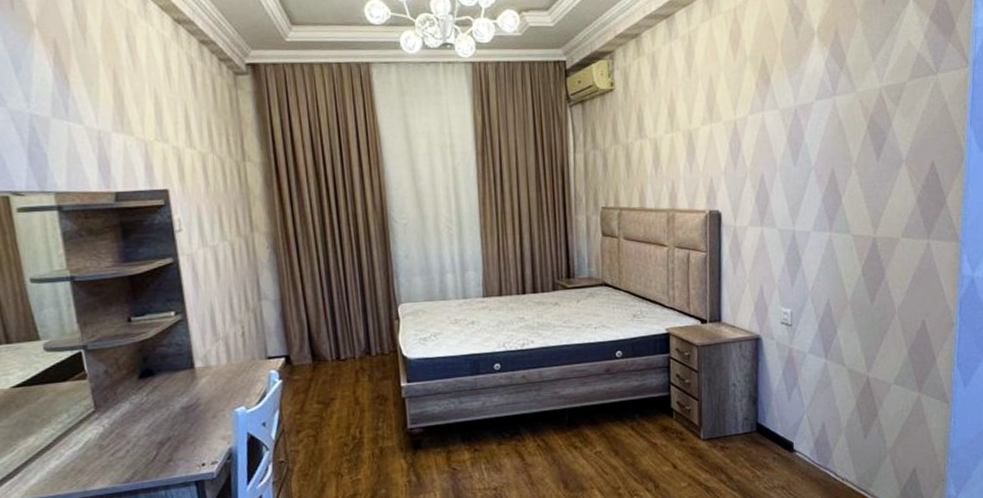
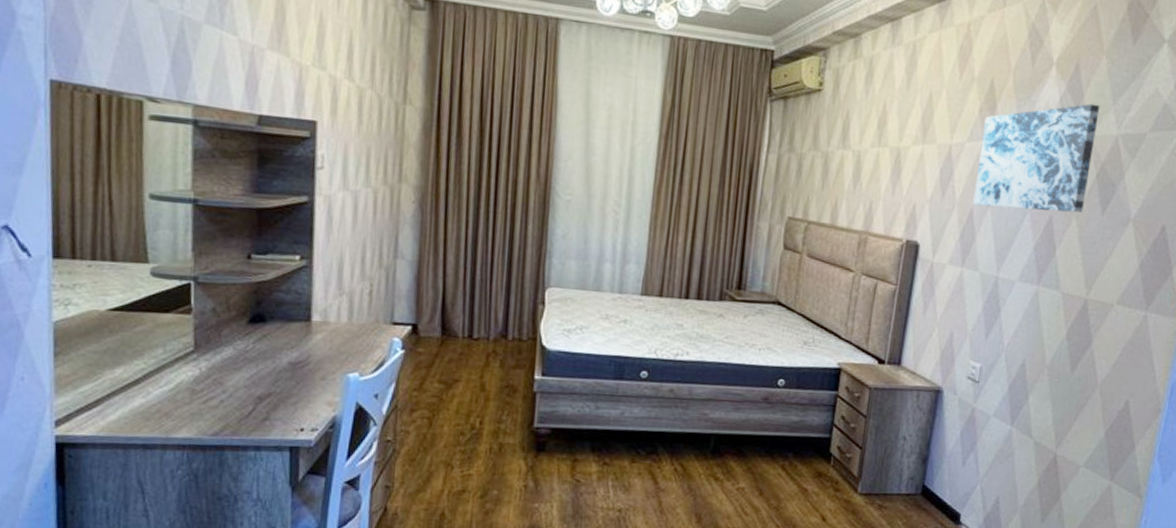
wall art: none [762,63,862,171] -> present [973,103,1100,214]

